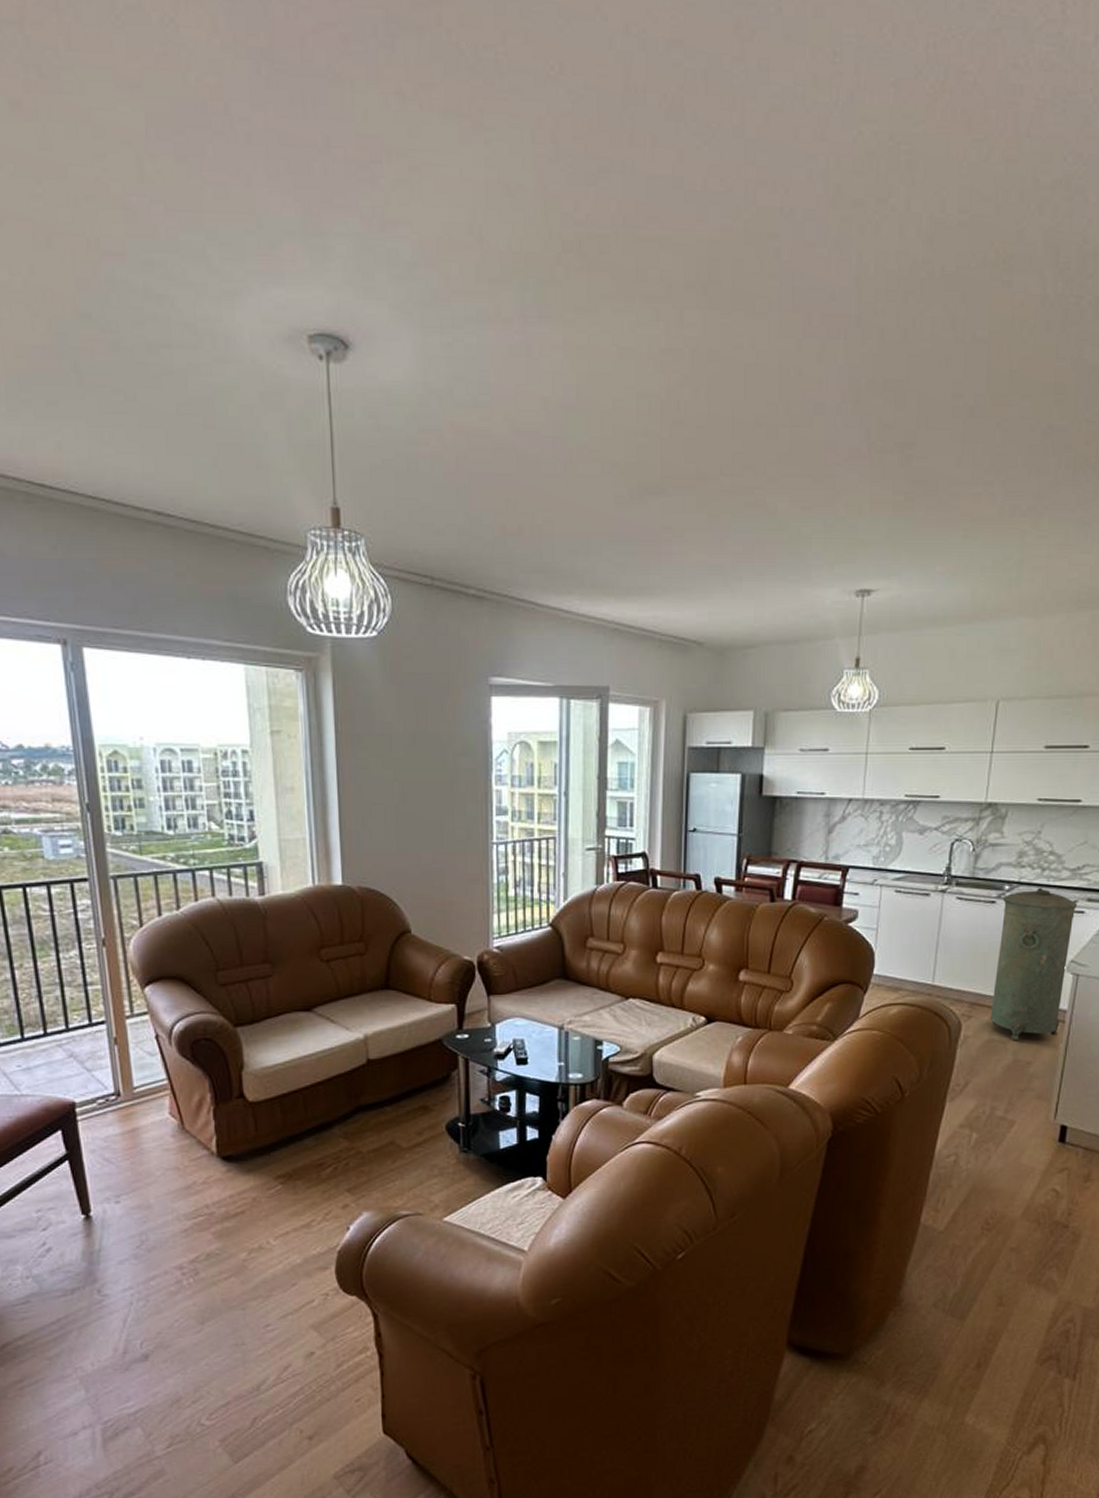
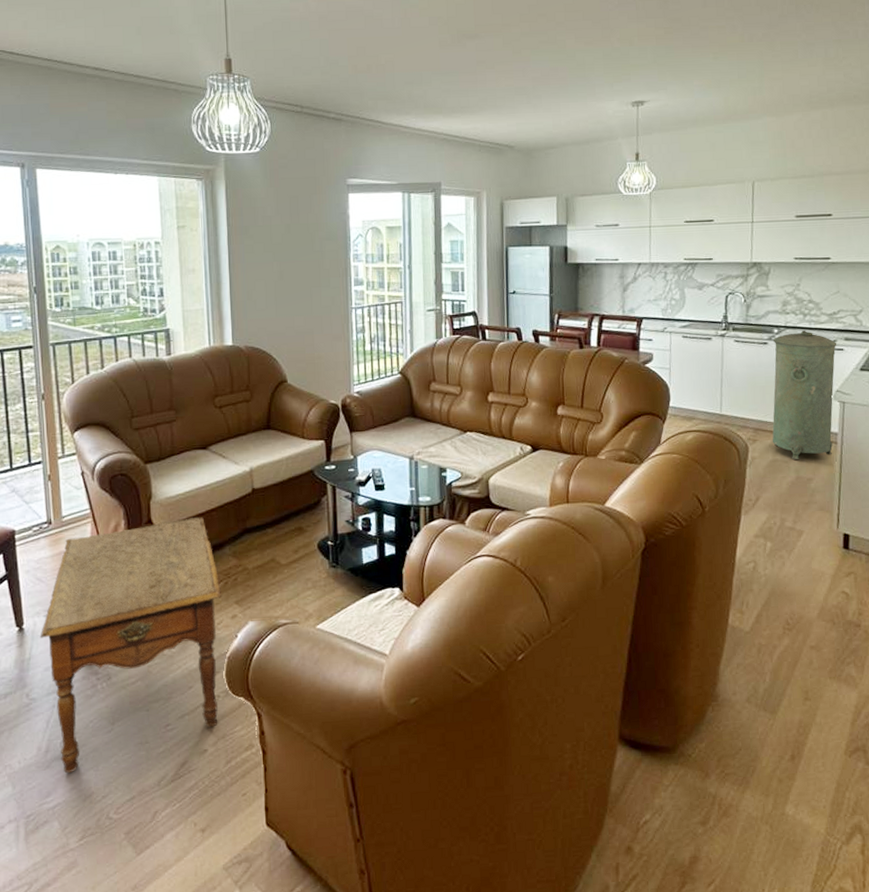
side table: none [111,1090,331,1377] -> present [40,516,222,774]

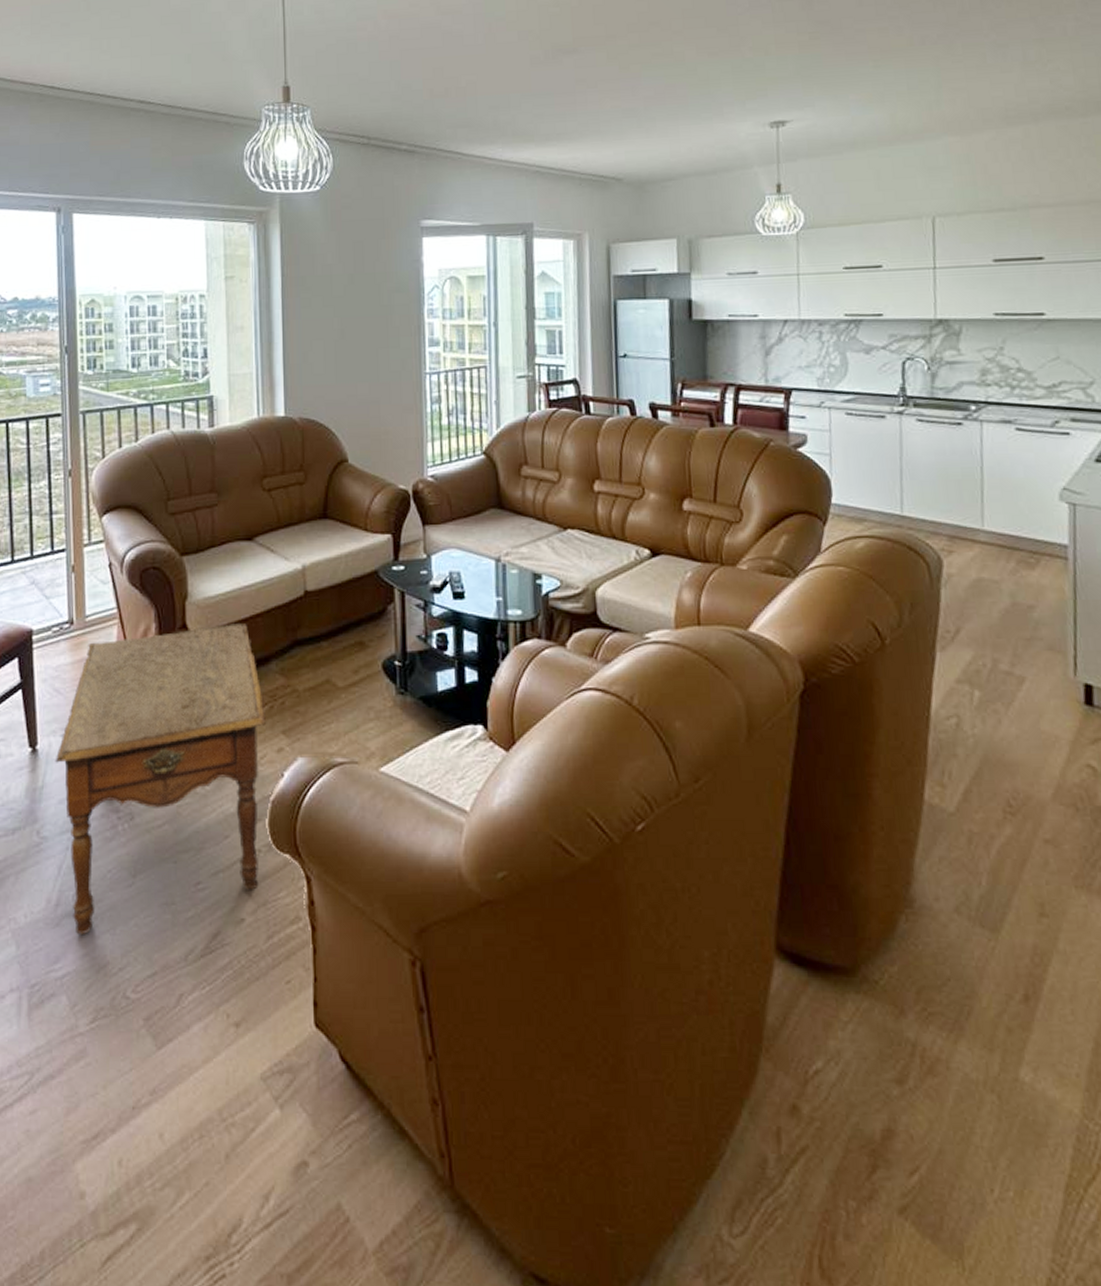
trash can: present [772,330,837,461] -> none [970,407,1063,581]

